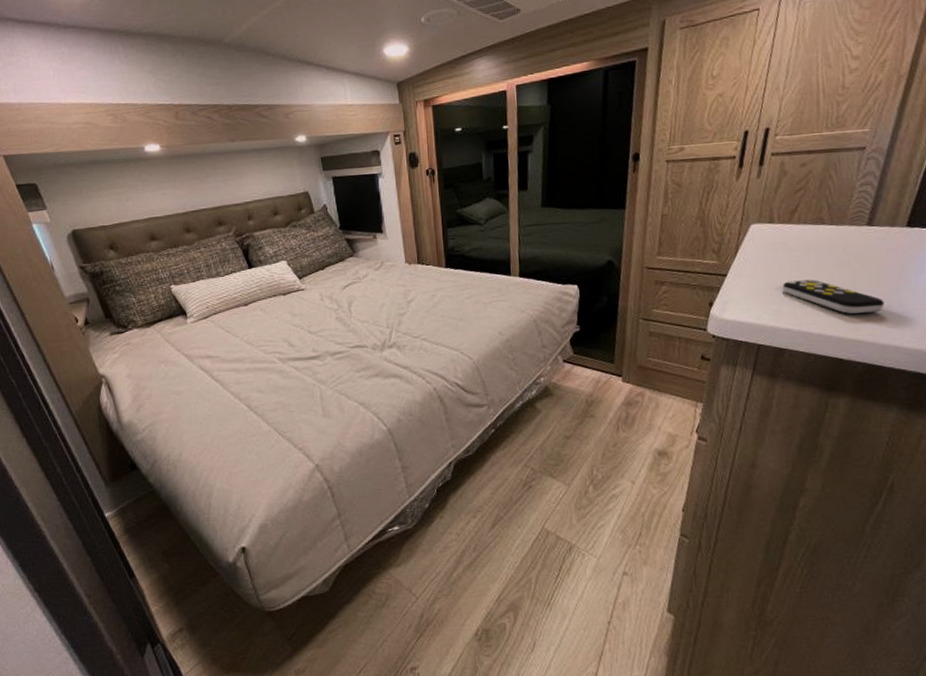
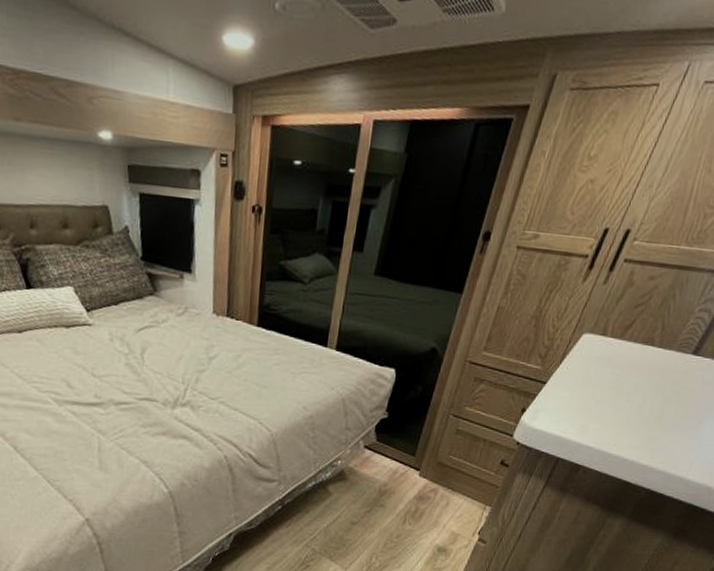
remote control: present [782,278,885,314] -> none [595,398,684,442]

